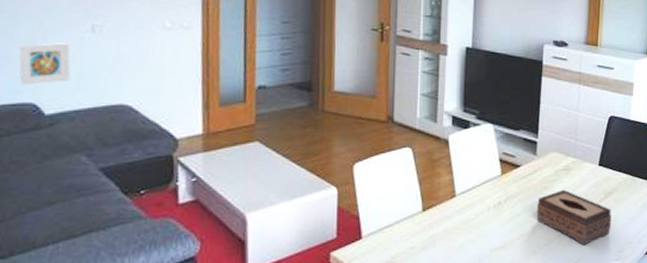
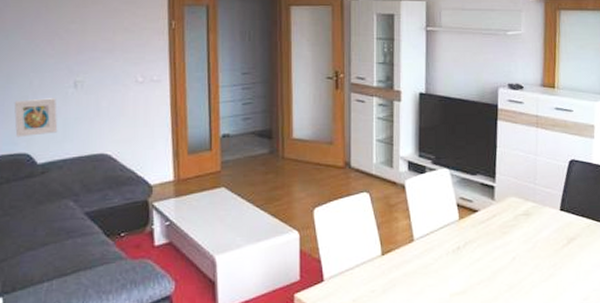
tissue box: present [536,189,611,245] -> none [496,234,576,292]

